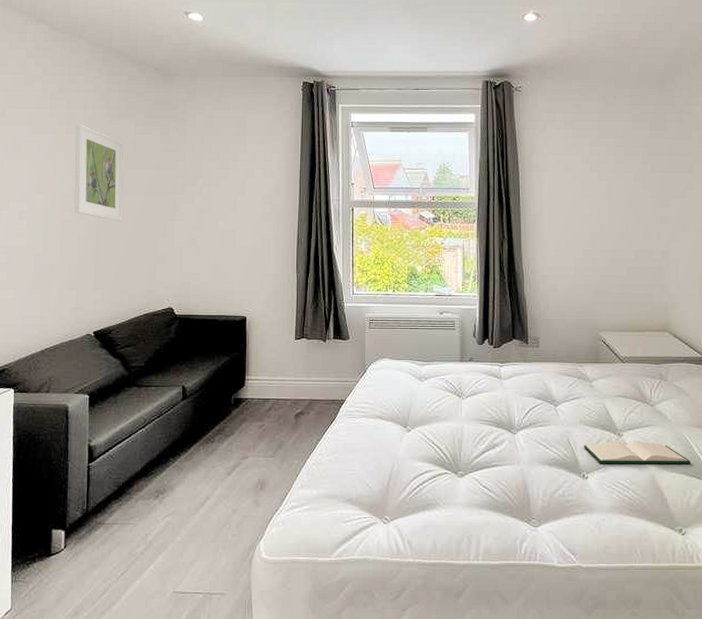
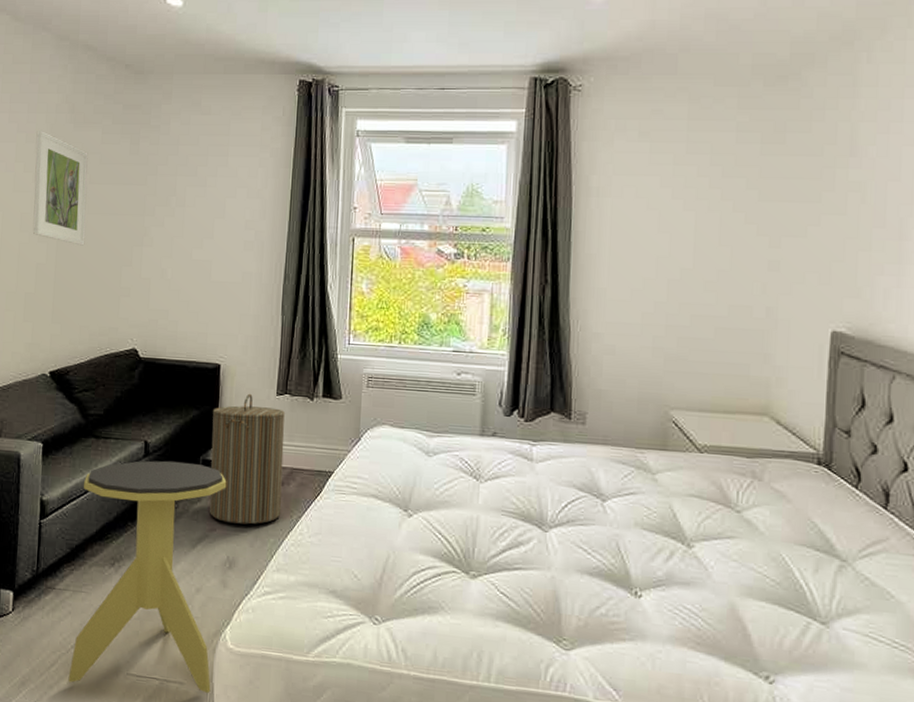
side table: none [119,402,256,606] -> present [68,460,227,693]
laundry hamper: none [241,339,304,450] -> present [209,393,285,525]
hardback book: present [583,440,691,465] -> none [637,551,789,593]

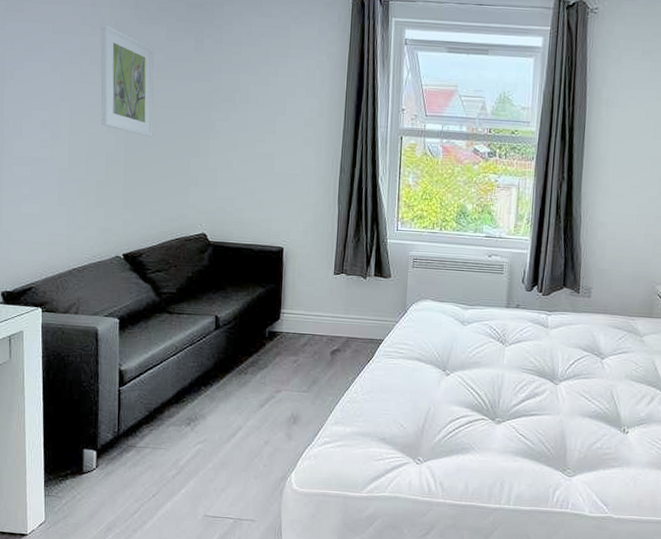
side table: present [68,460,227,693] -> none [151,333,291,527]
laundry hamper: present [209,393,285,525] -> none [275,273,341,386]

